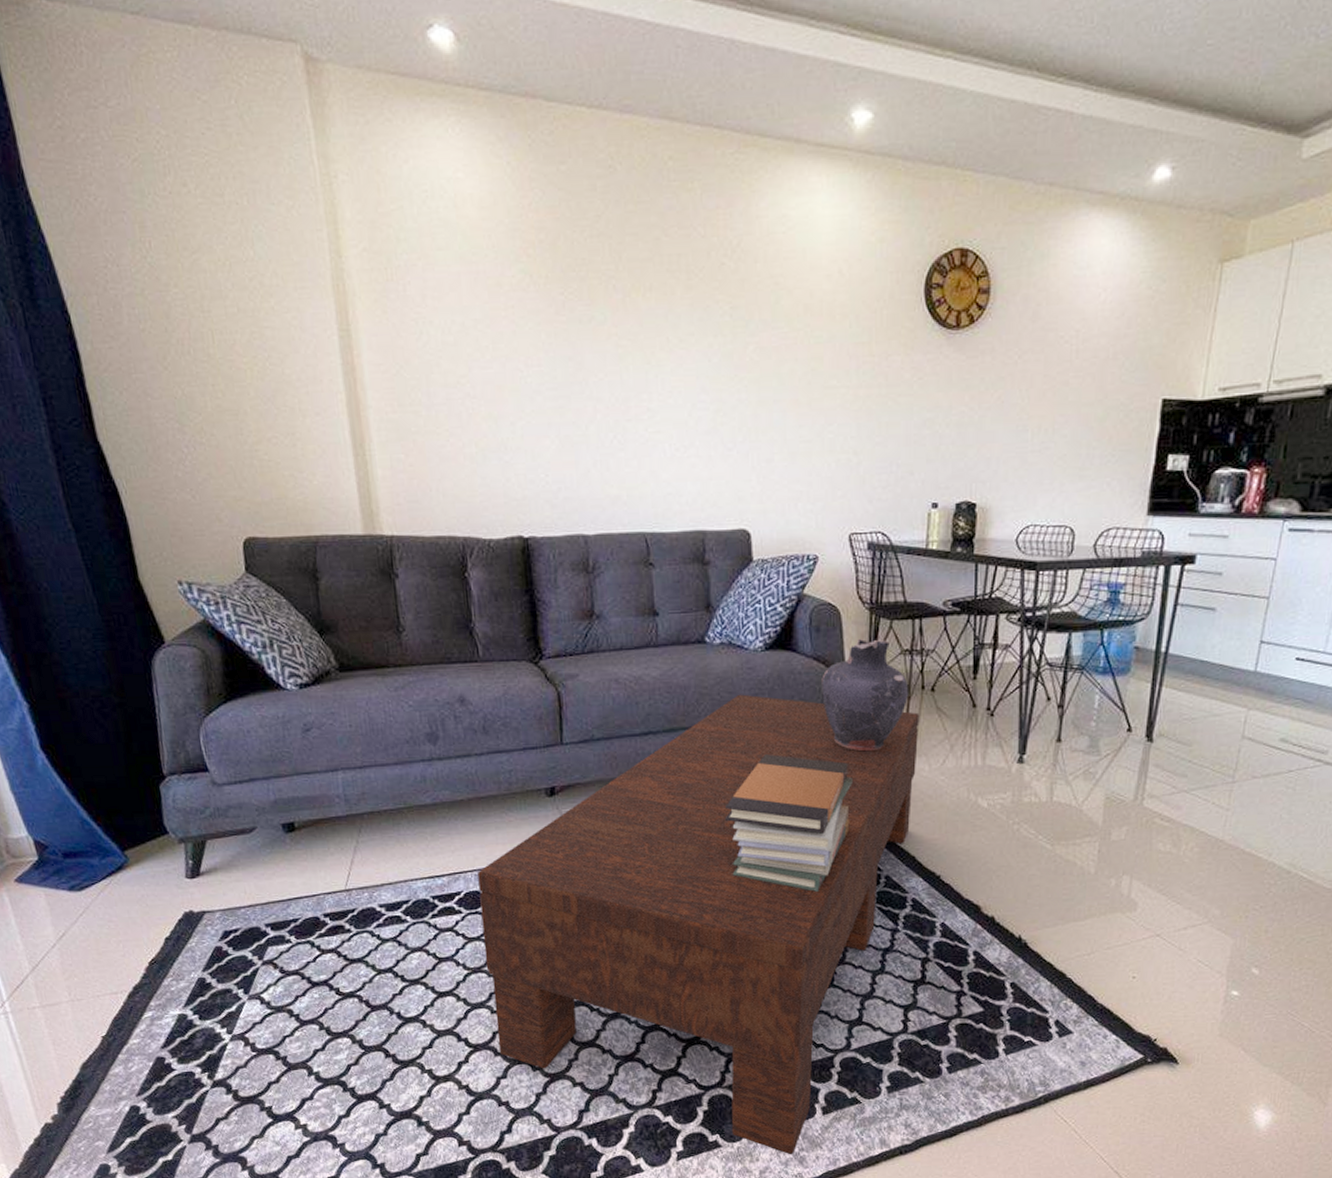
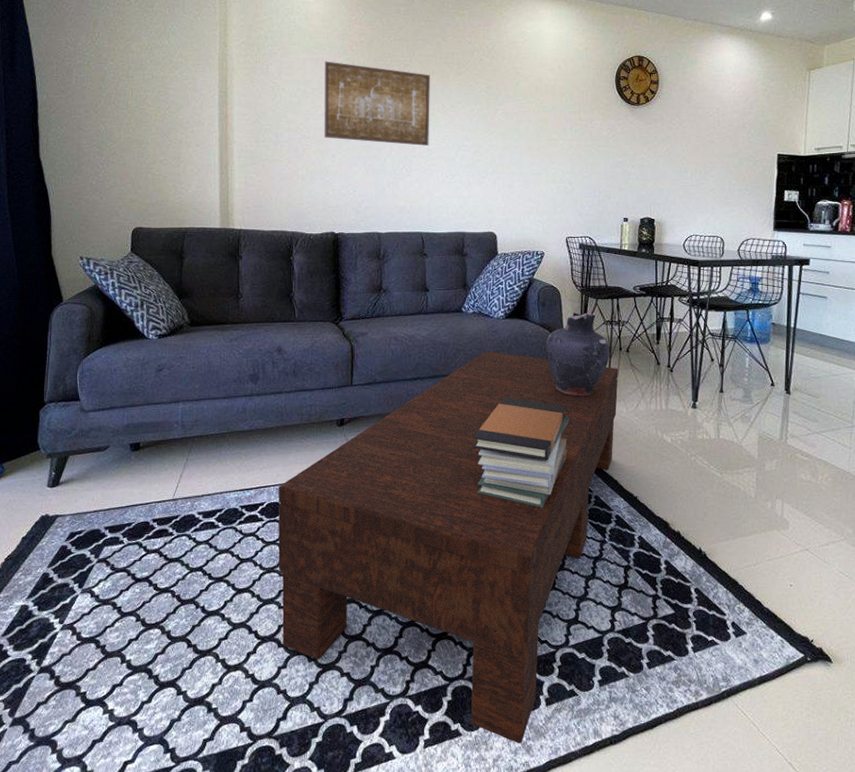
wall art: none [488,274,650,404] -> present [324,61,430,146]

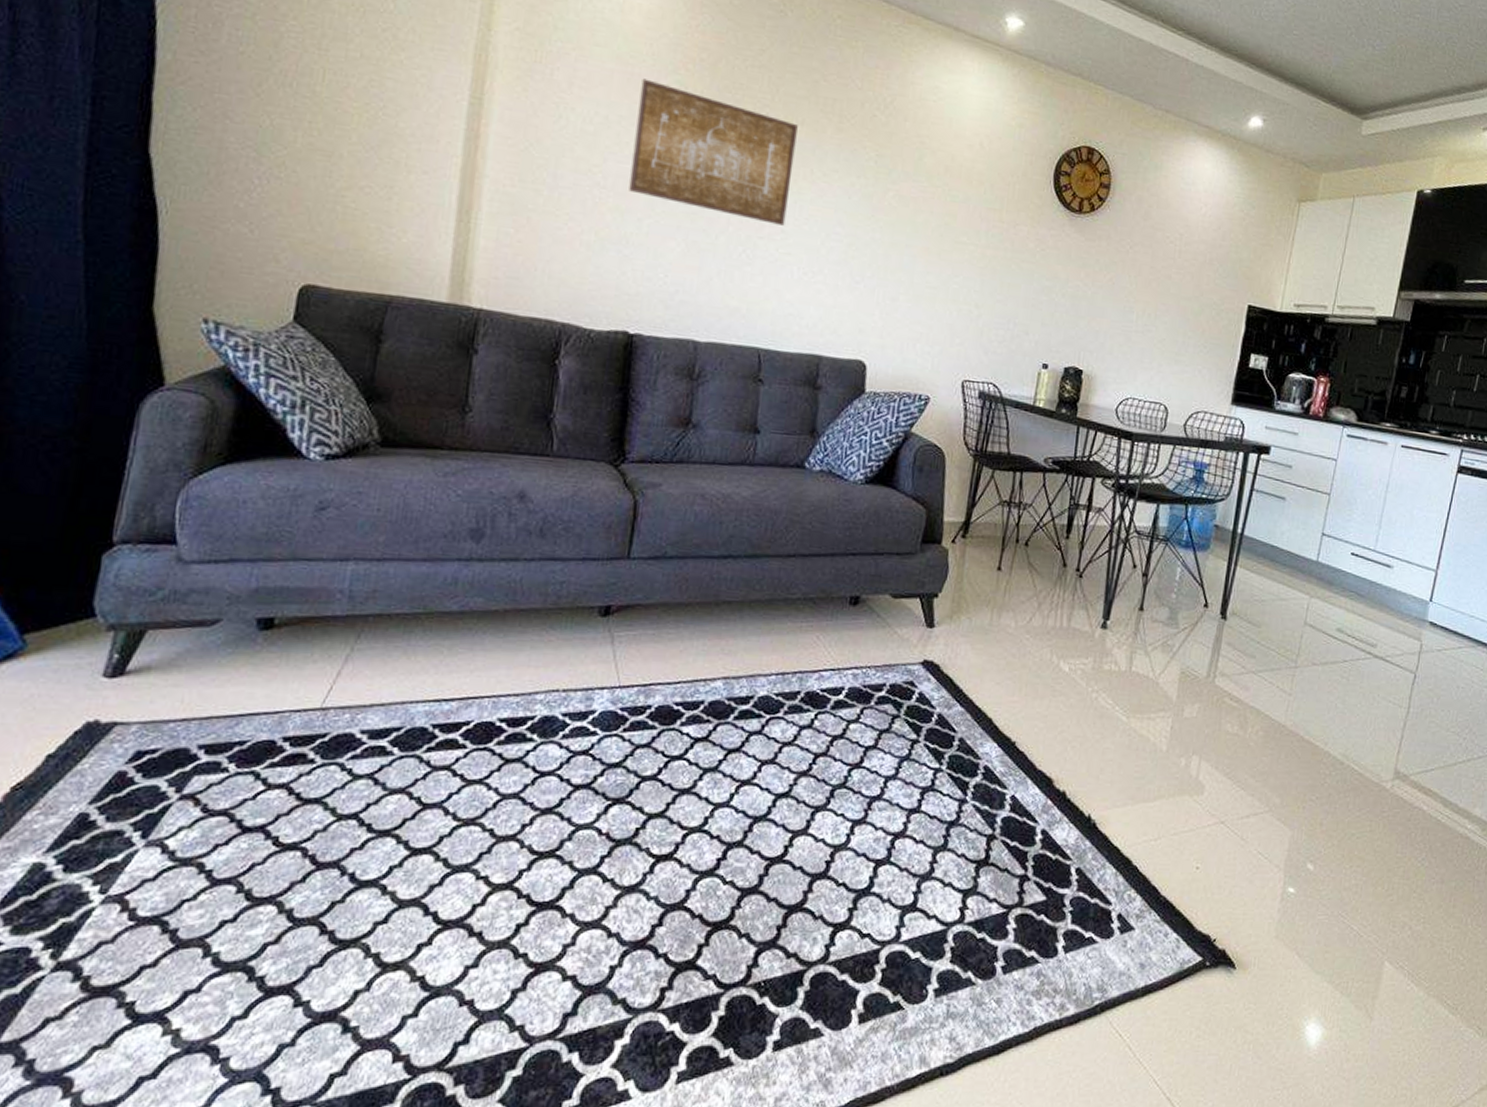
coffee table: present [278,351,619,744] -> none [475,526,1011,1077]
book stack: present [472,397,570,508] -> none [796,593,939,751]
vase: present [546,311,610,397] -> none [916,483,1004,602]

